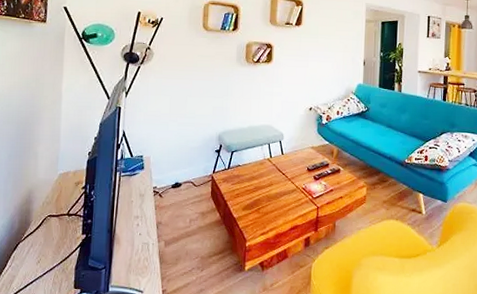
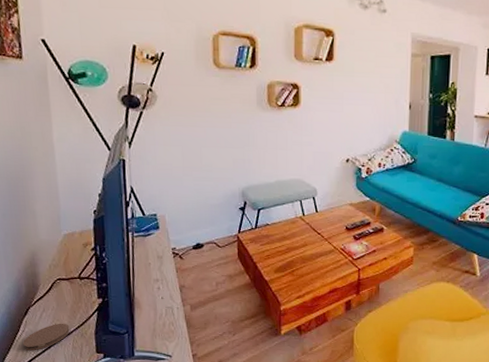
coaster: none [8,258,53,286] -> present [23,323,70,351]

